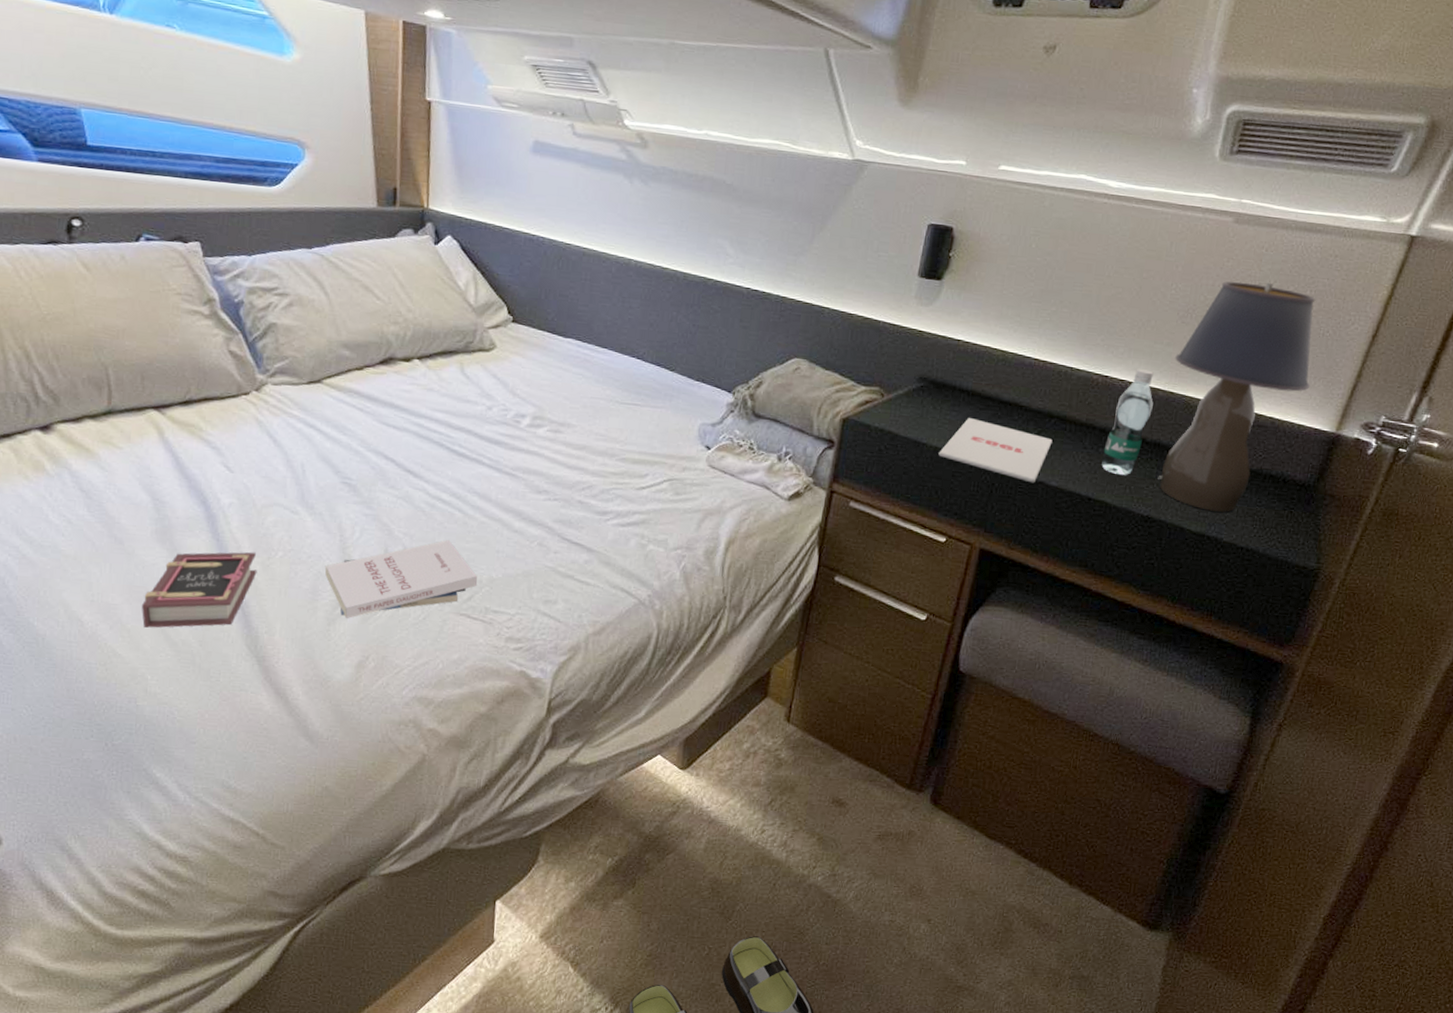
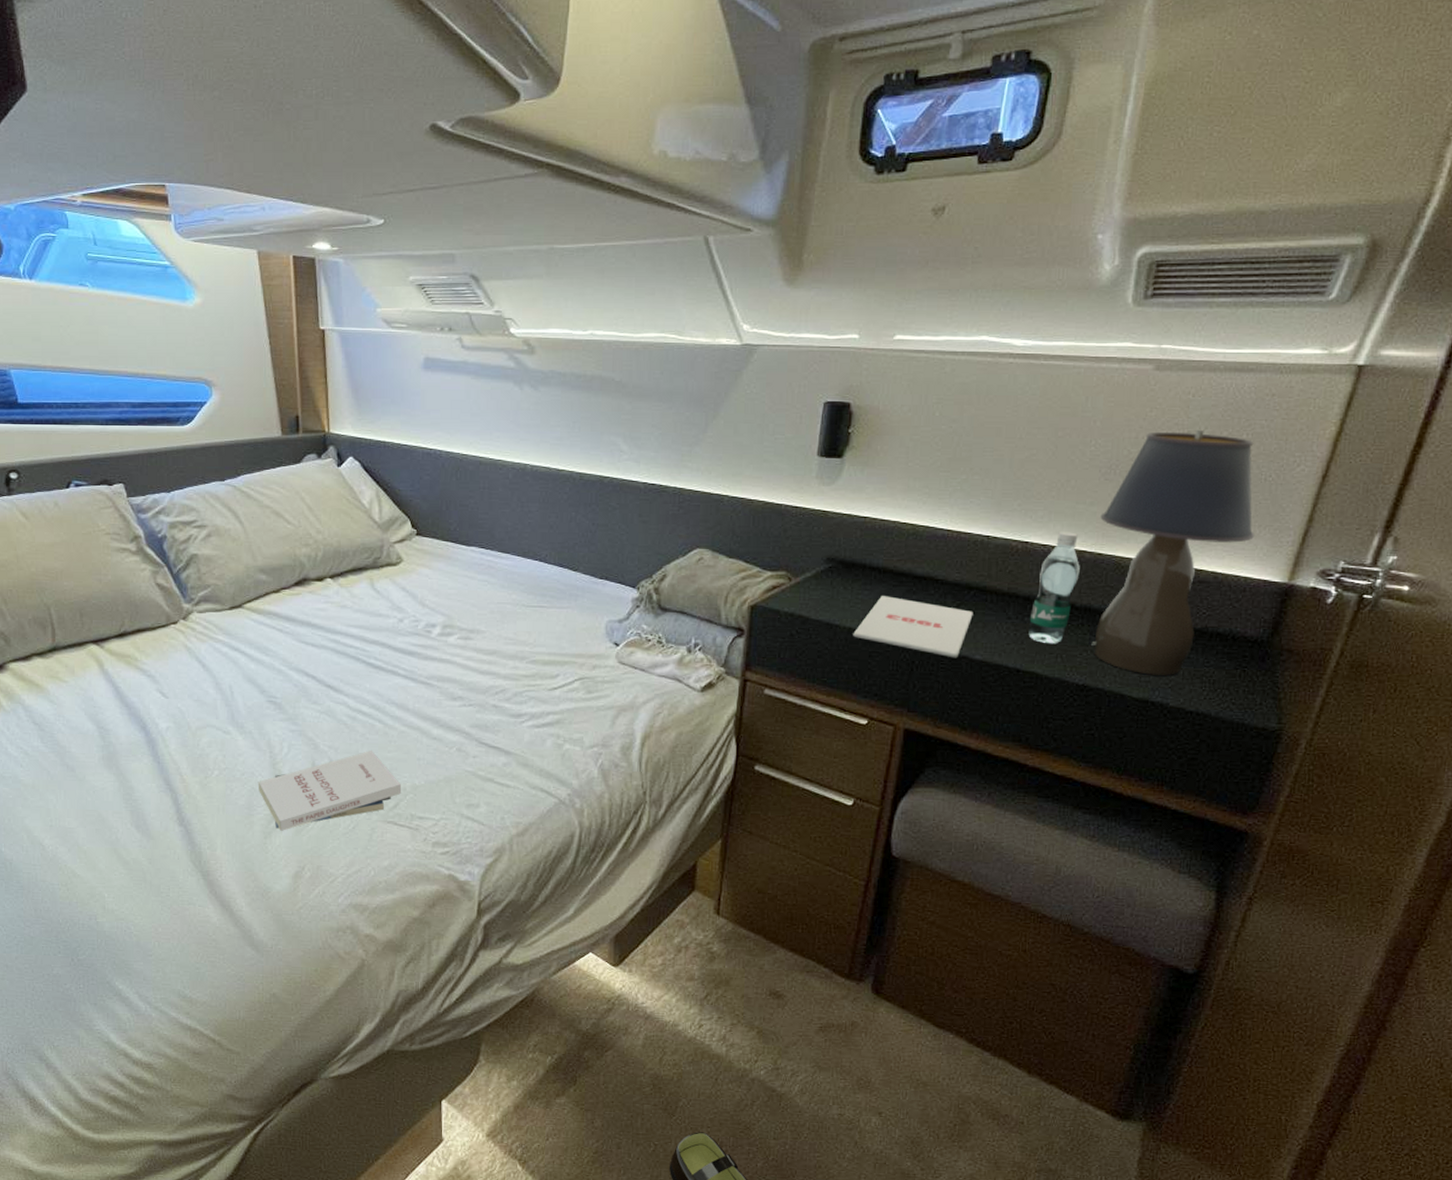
book: present [142,552,257,628] -> none [95,772,196,849]

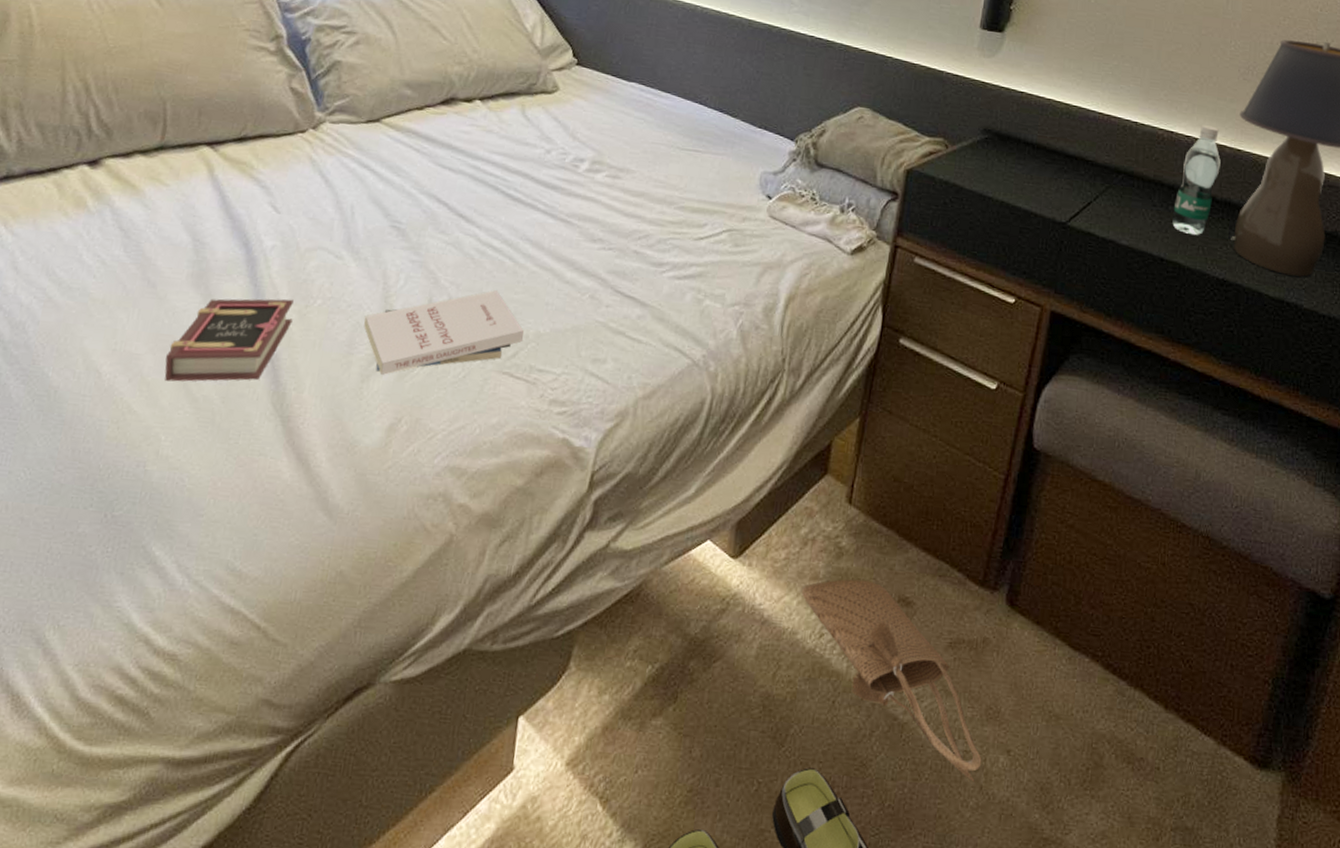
book: none [95,772,196,849] -> present [165,298,294,382]
tote bag: none [679,978,856,1139] -> present [801,579,982,782]
magazine: present [853,596,973,658] -> none [1005,172,1121,242]

